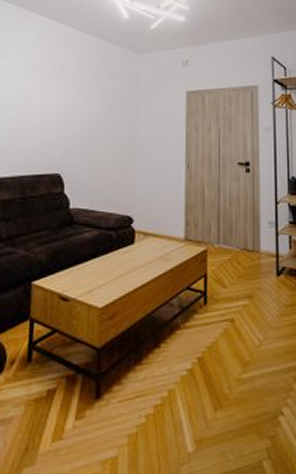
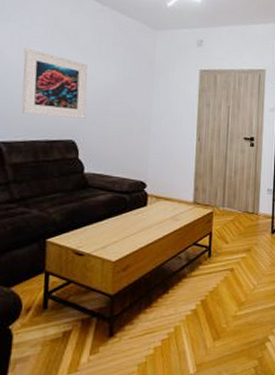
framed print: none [10,82,73,150] -> present [21,47,88,119]

